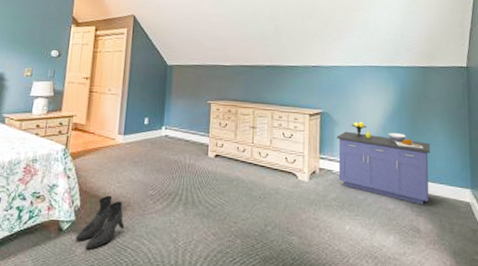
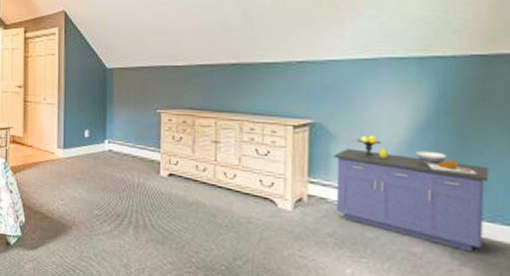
boots: present [76,195,124,250] -> none [24,212,71,267]

